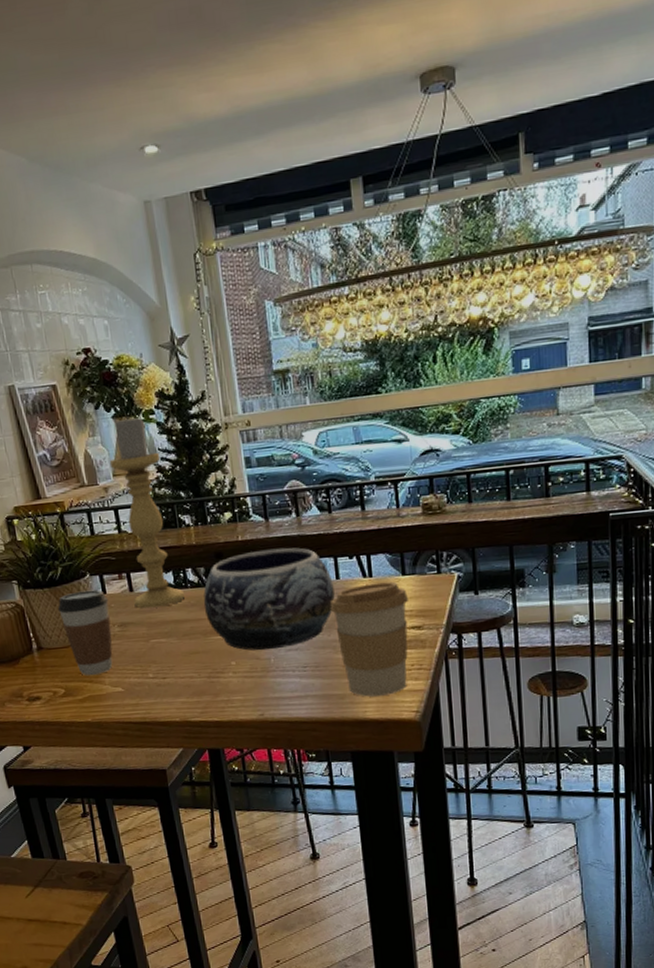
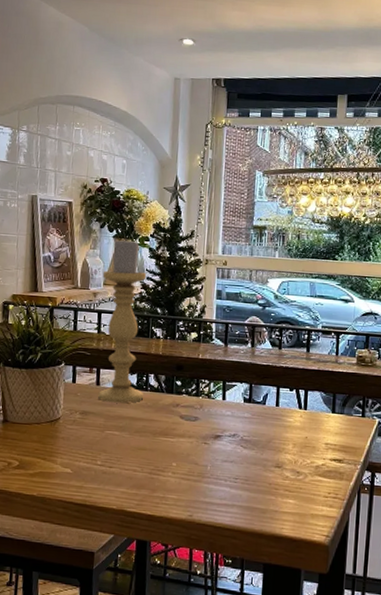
coffee cup: present [57,589,113,676] -> none [29,377,76,454]
decorative bowl: present [203,547,335,651] -> none [158,370,273,459]
coffee cup: present [330,581,409,697] -> none [266,415,335,517]

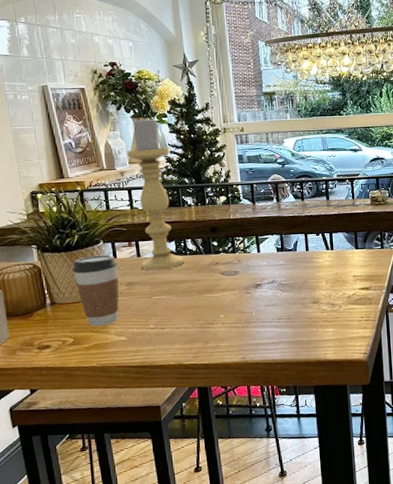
coffee cup: none [29,377,76,454] -> present [72,254,119,327]

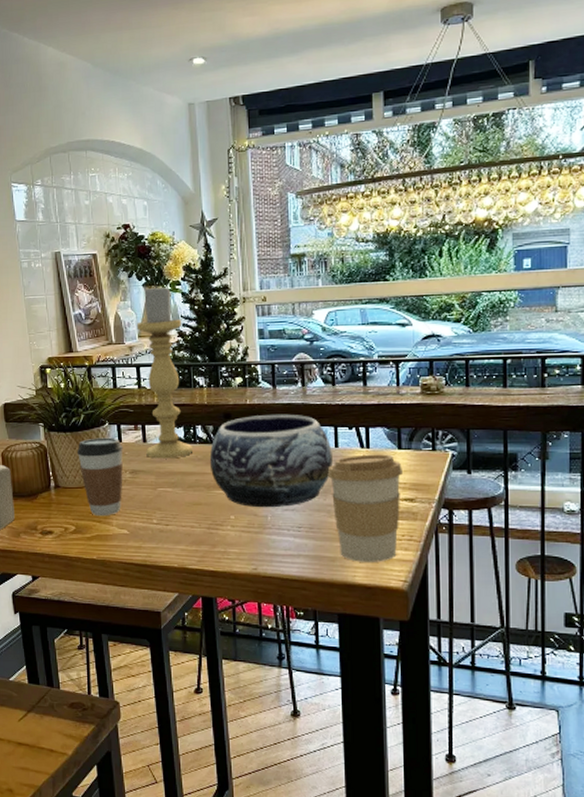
decorative bowl: none [199,225,305,306] -> present [209,414,333,508]
coffee cup: none [300,253,361,343] -> present [327,454,404,562]

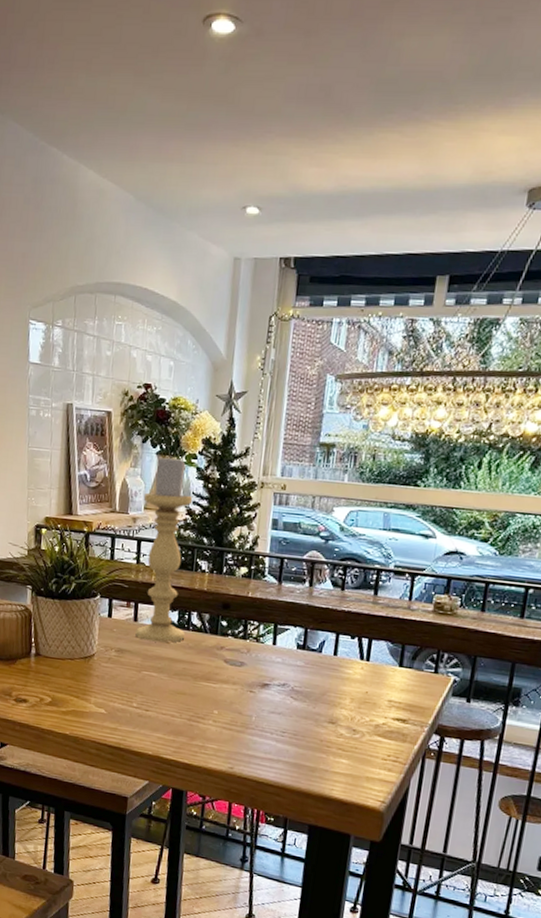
coffee cup: present [76,437,123,517] -> none [62,609,112,692]
decorative bowl: present [209,414,333,508] -> none [200,610,330,709]
coffee cup: present [327,454,404,562] -> none [320,666,401,780]

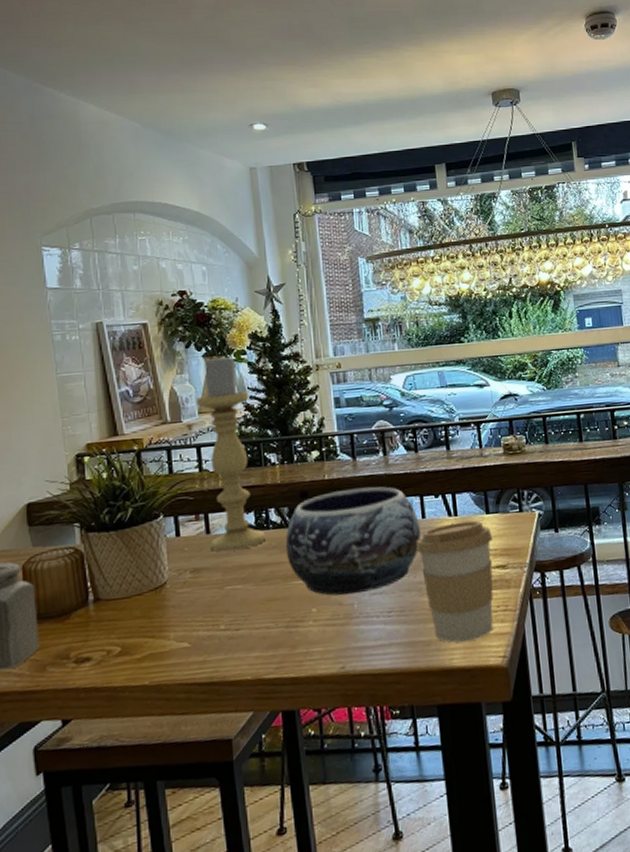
decorative bowl: none [200,610,330,709] -> present [285,486,421,596]
coffee cup: none [320,666,401,780] -> present [415,520,494,643]

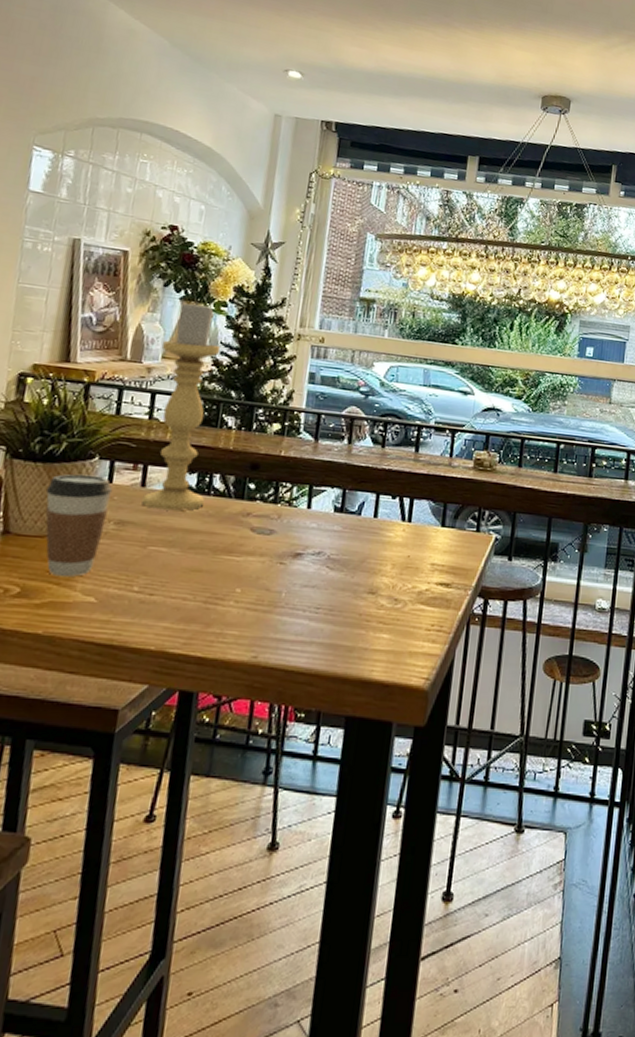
coffee cup: none [123,532,182,631] -> present [45,474,113,578]
decorative bowl: present [285,486,421,596] -> none [221,470,370,583]
coffee cup: present [415,520,494,643] -> none [360,528,444,655]

